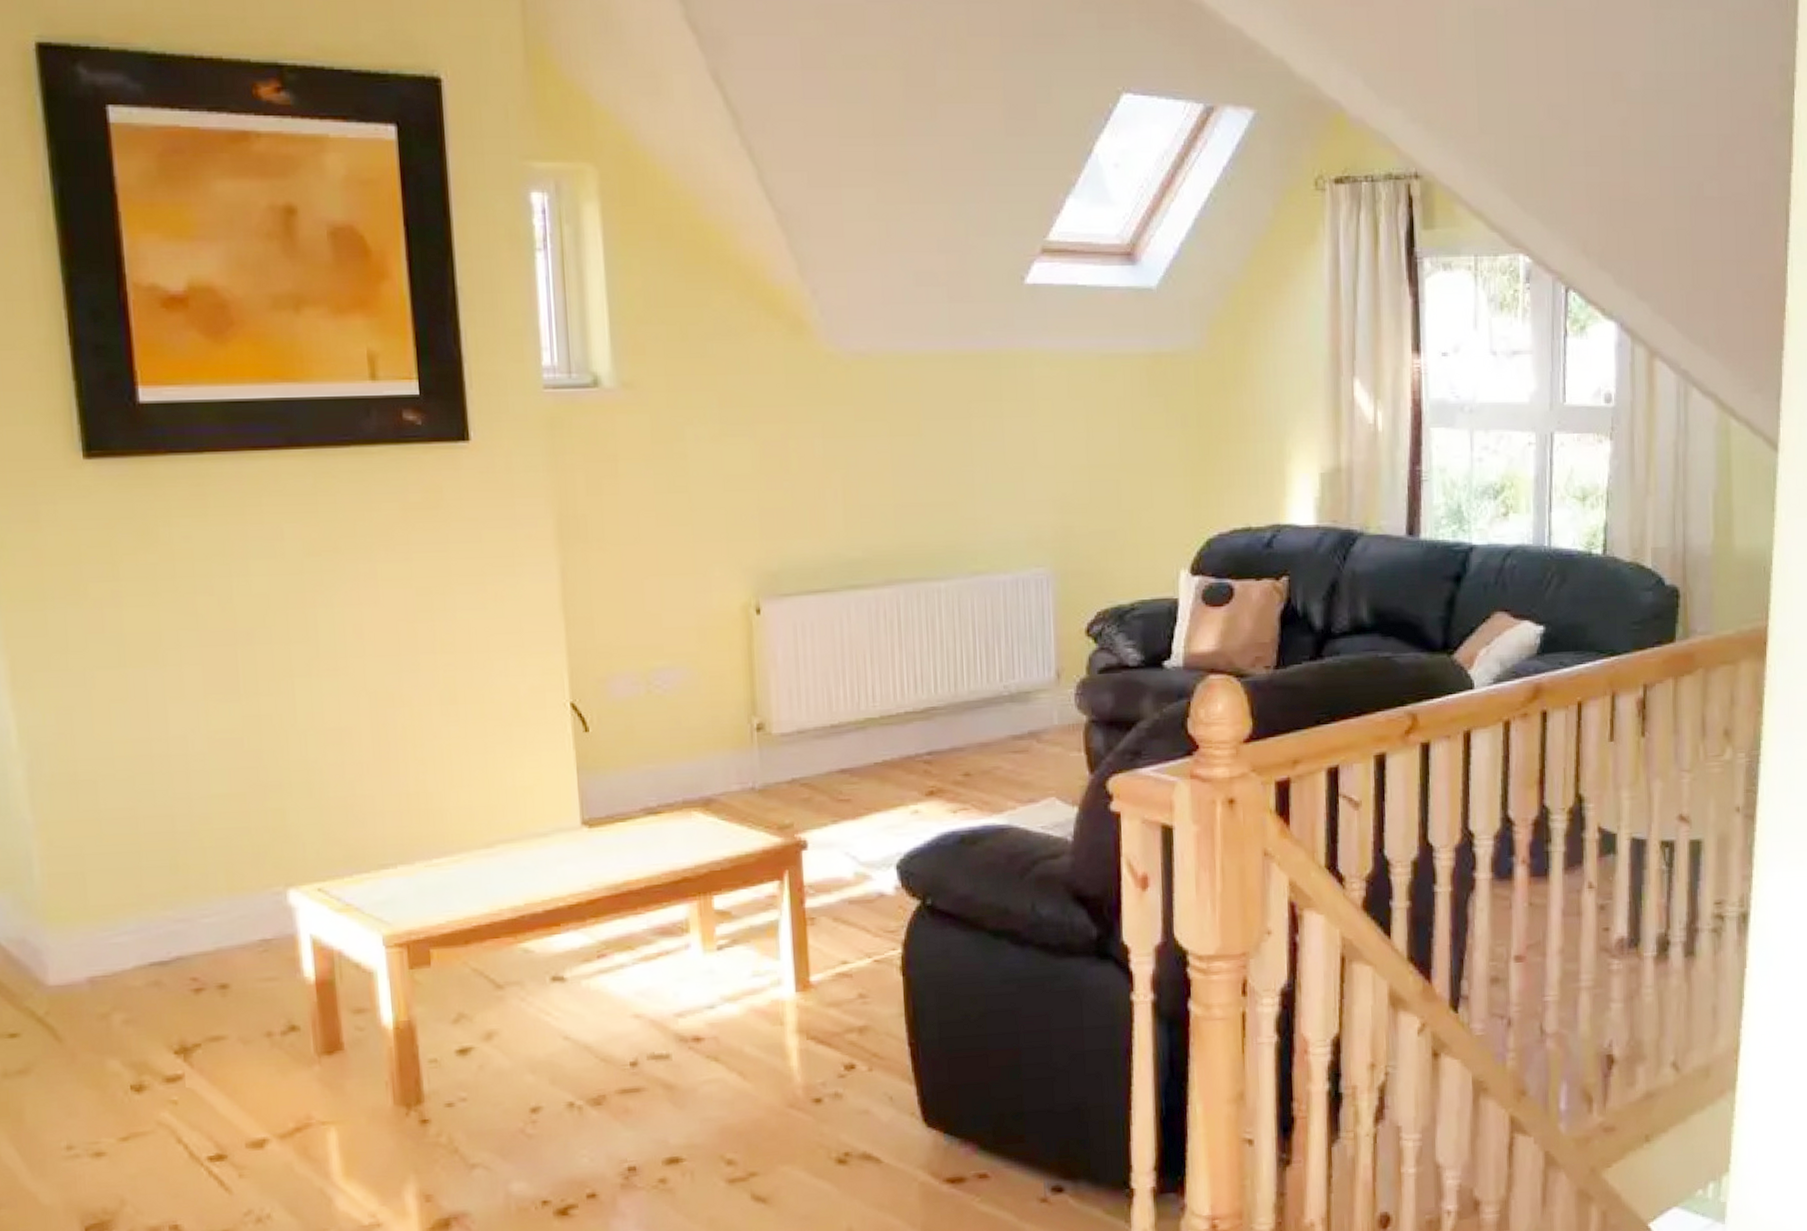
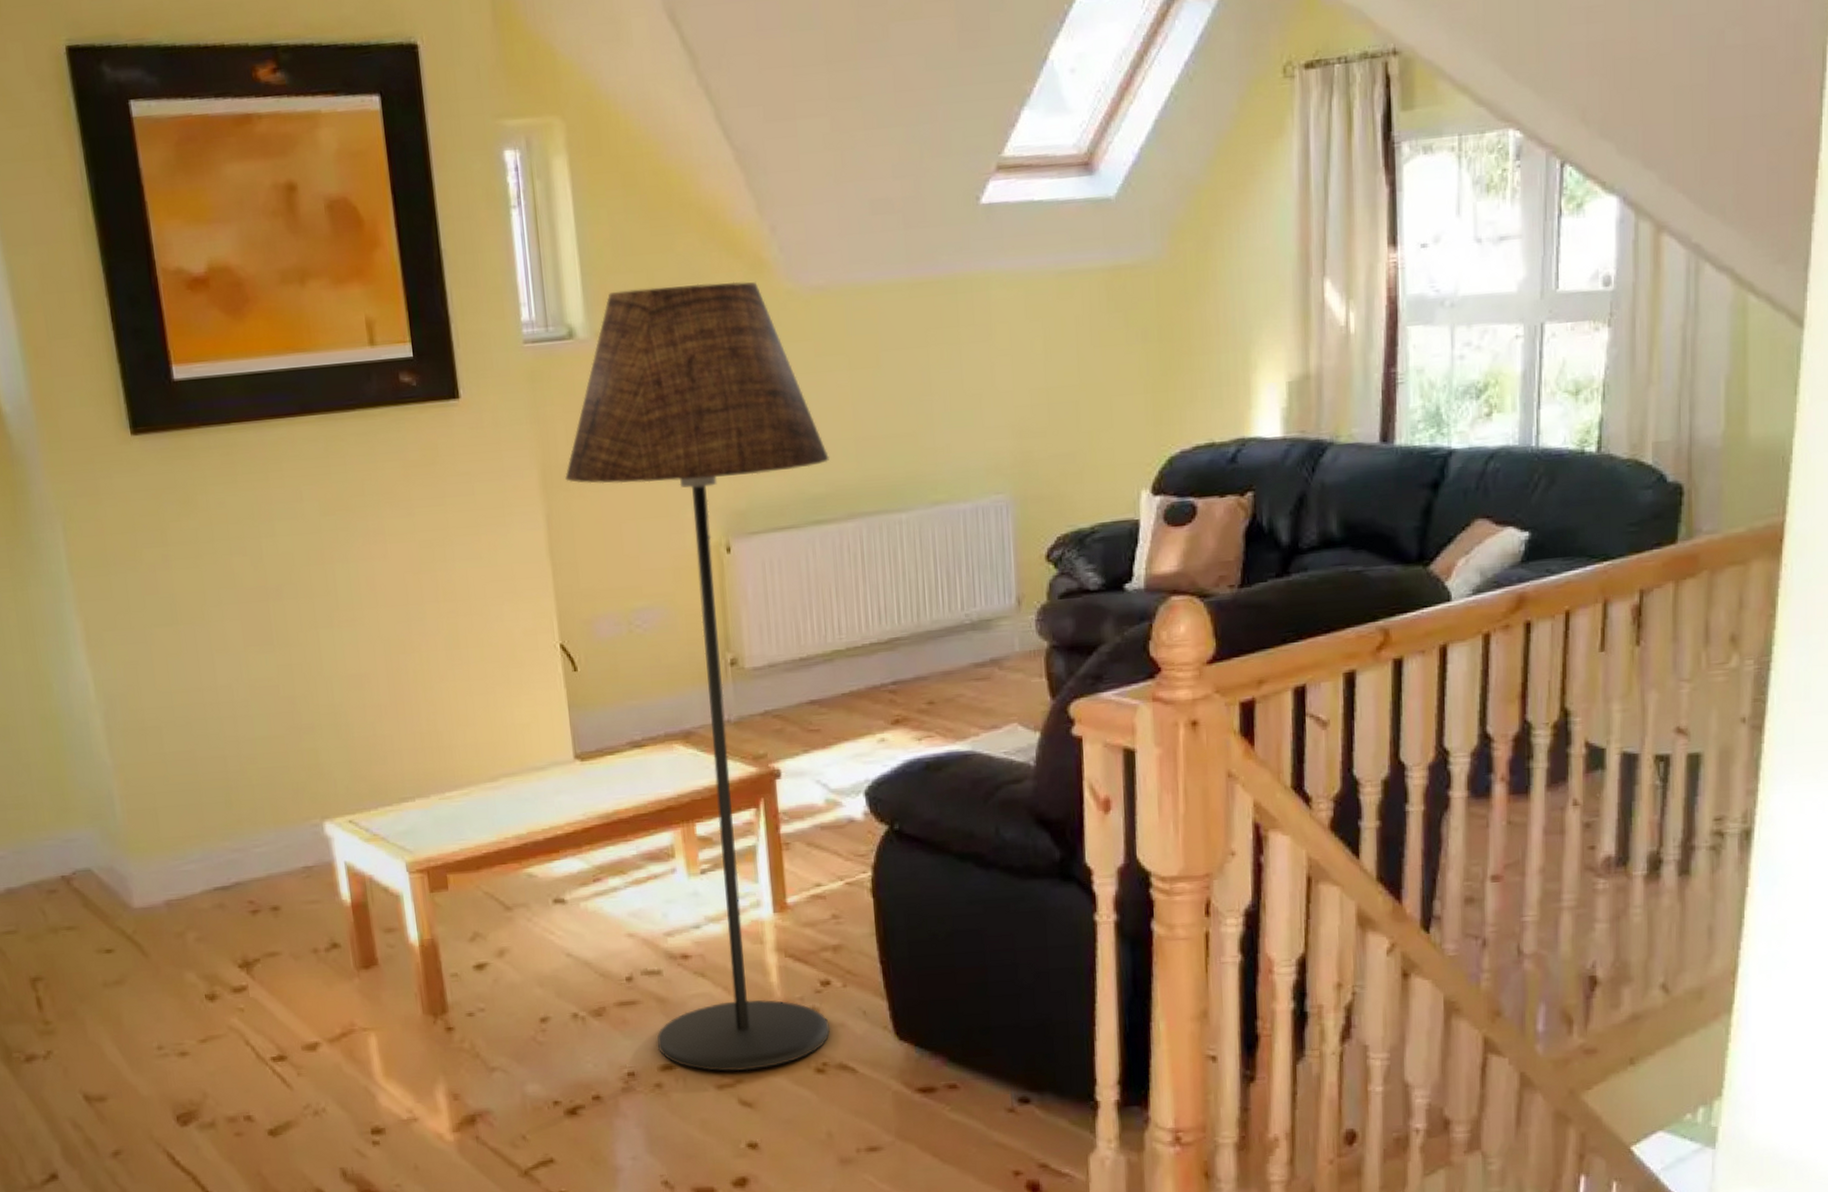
floor lamp: none [583,340,867,1165] -> present [565,281,831,1072]

